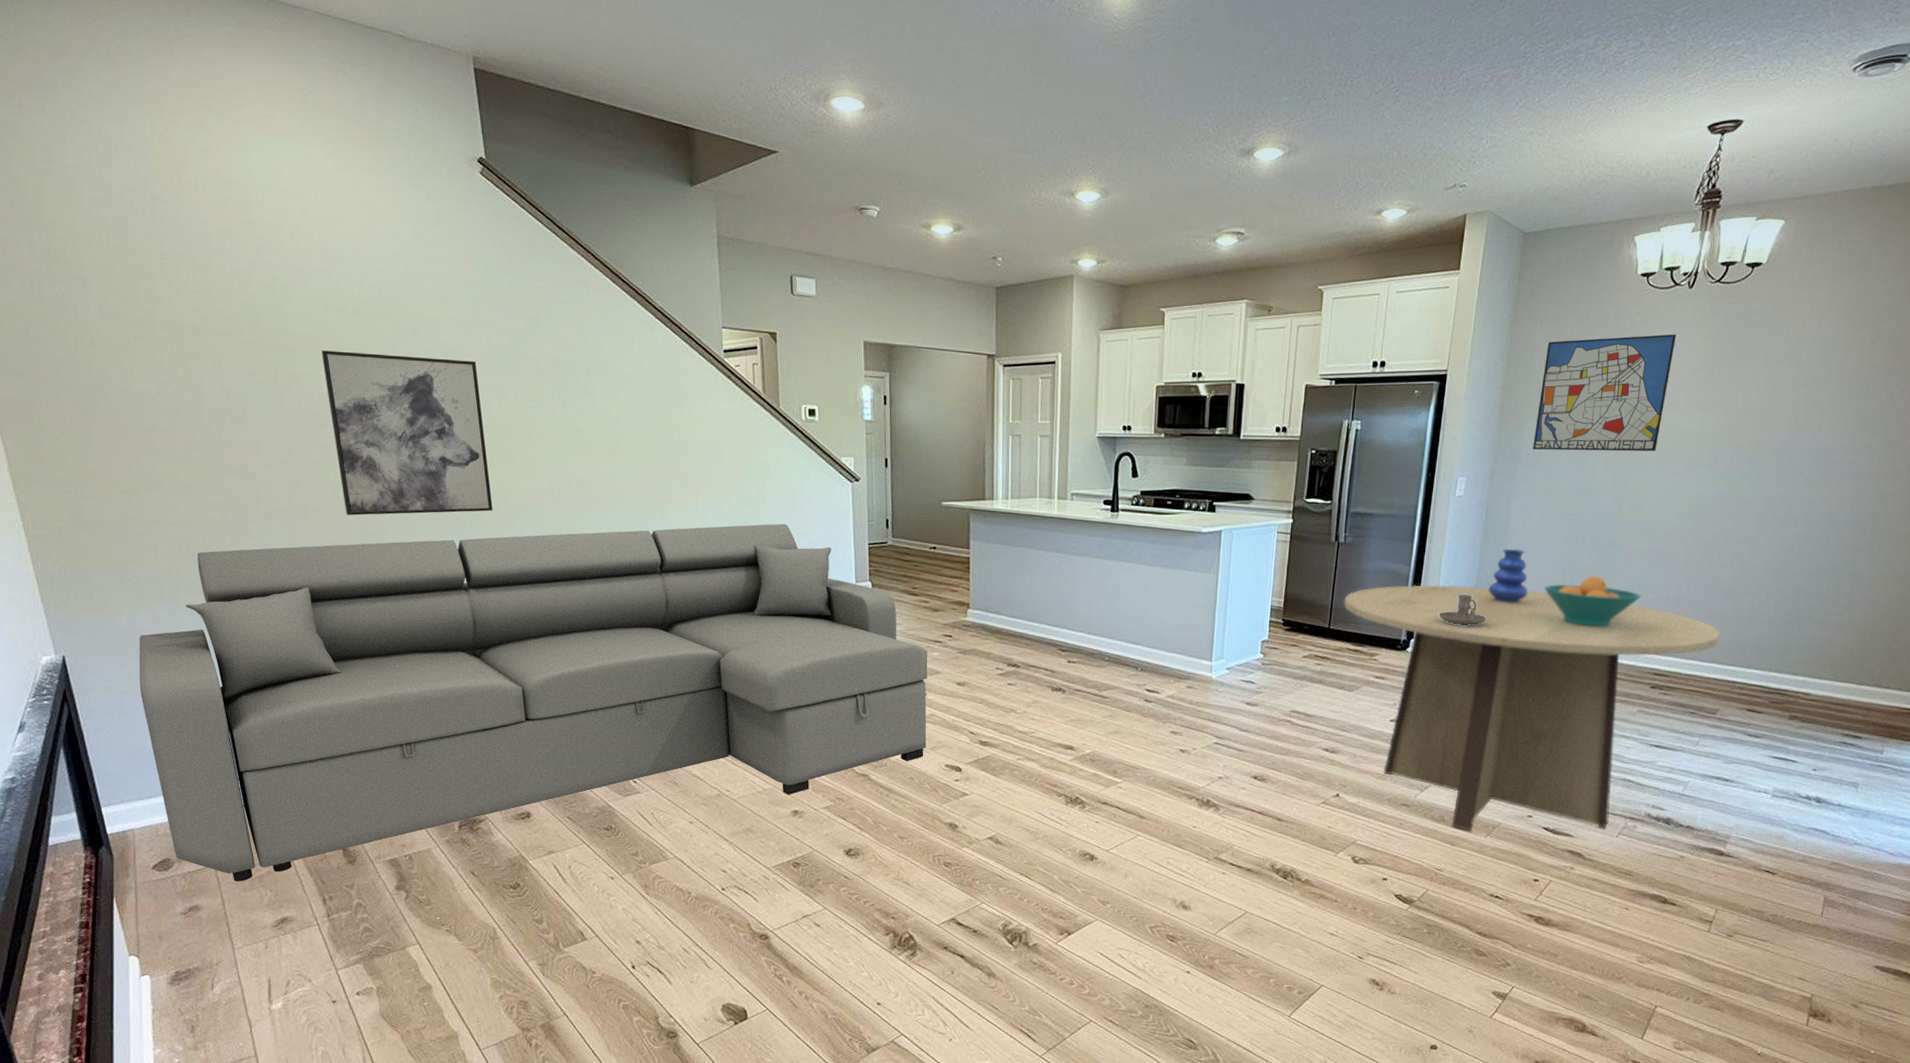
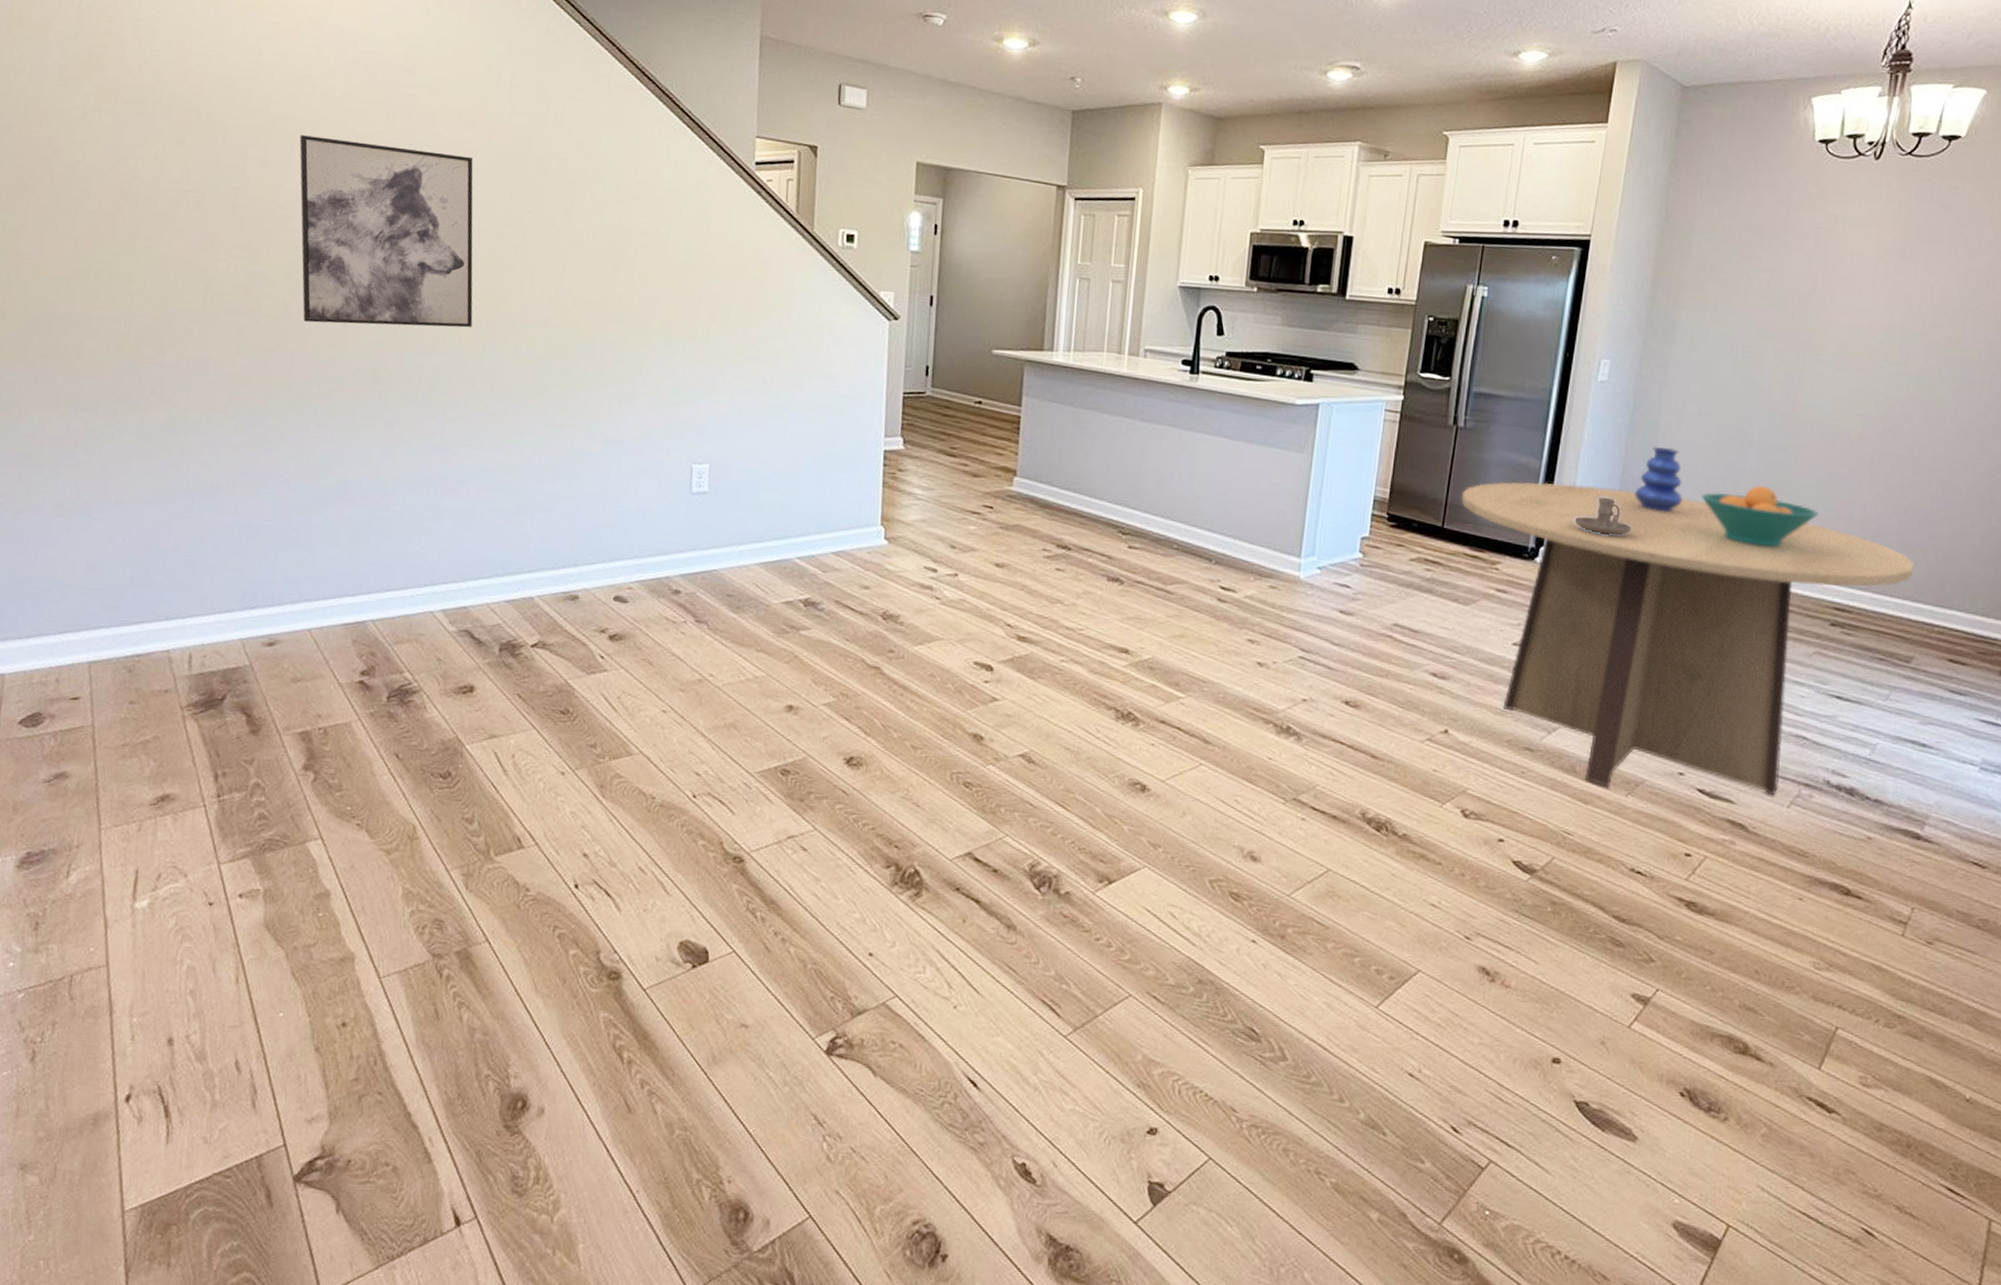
sofa: present [139,523,928,882] -> none [37,352,963,747]
wall art: present [1533,334,1677,452] -> none [1690,209,1861,344]

